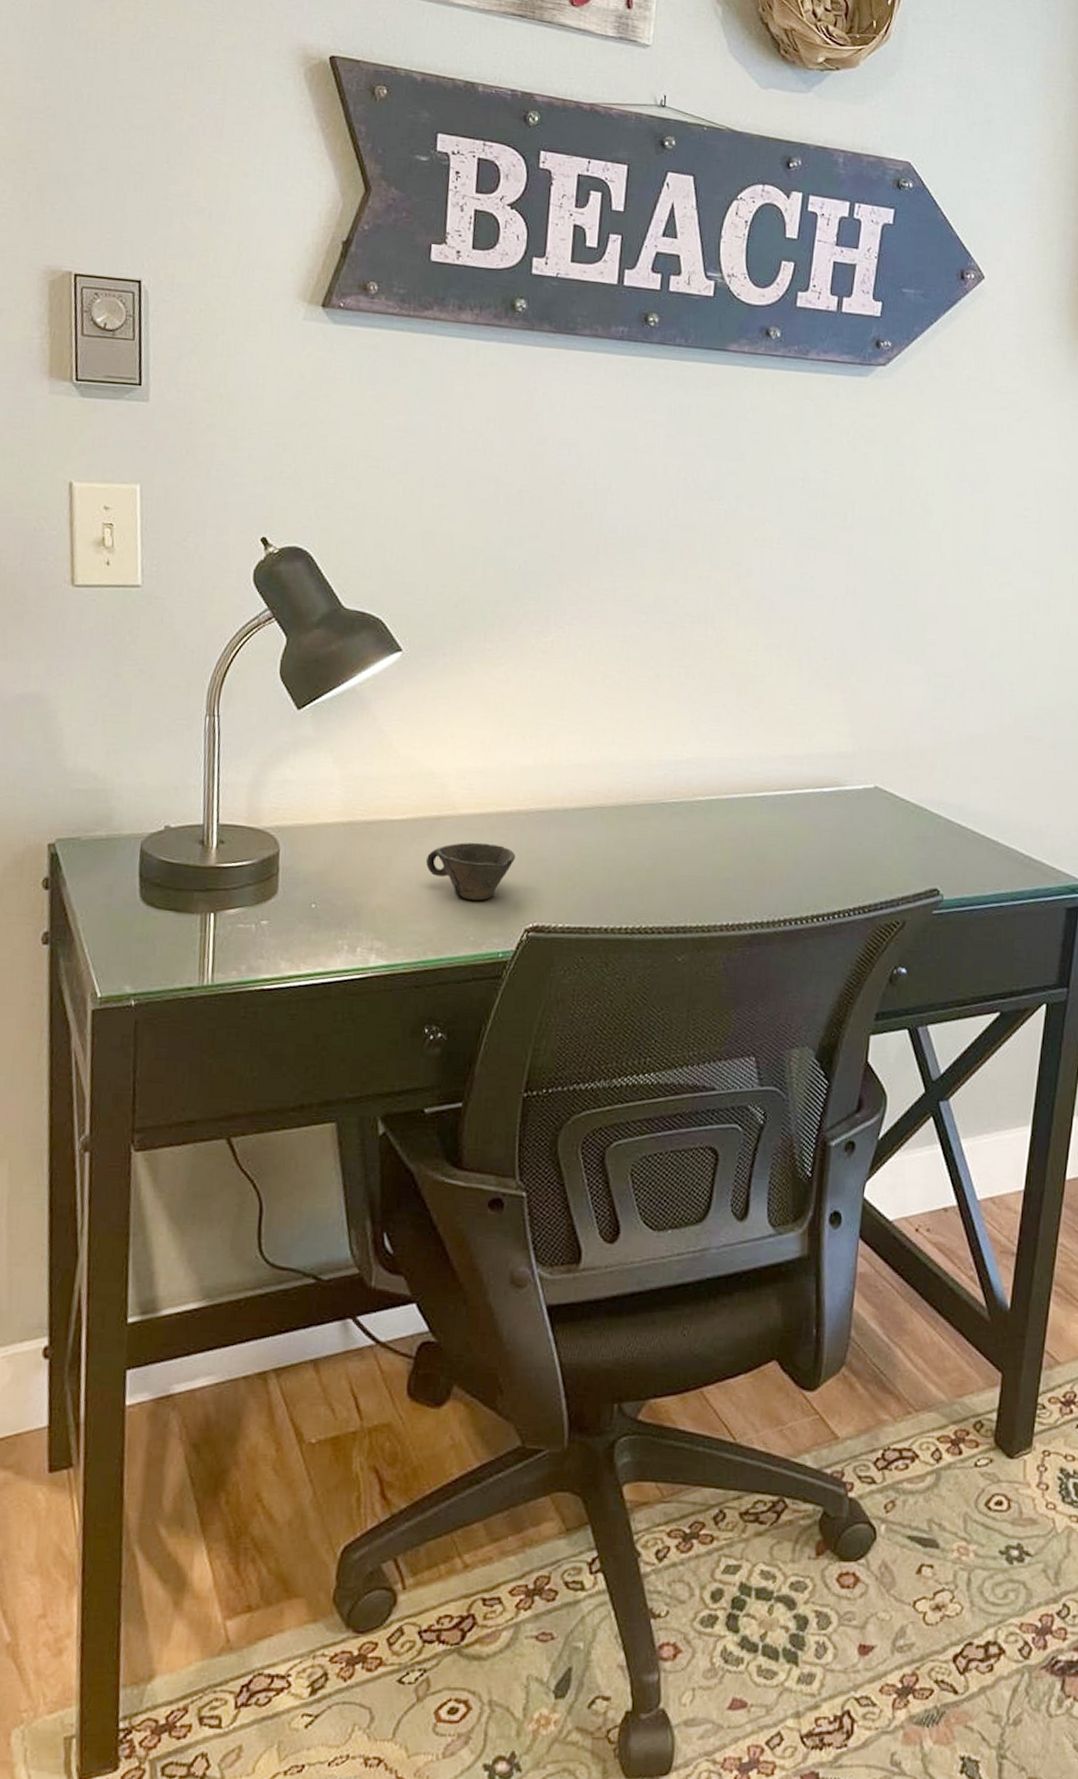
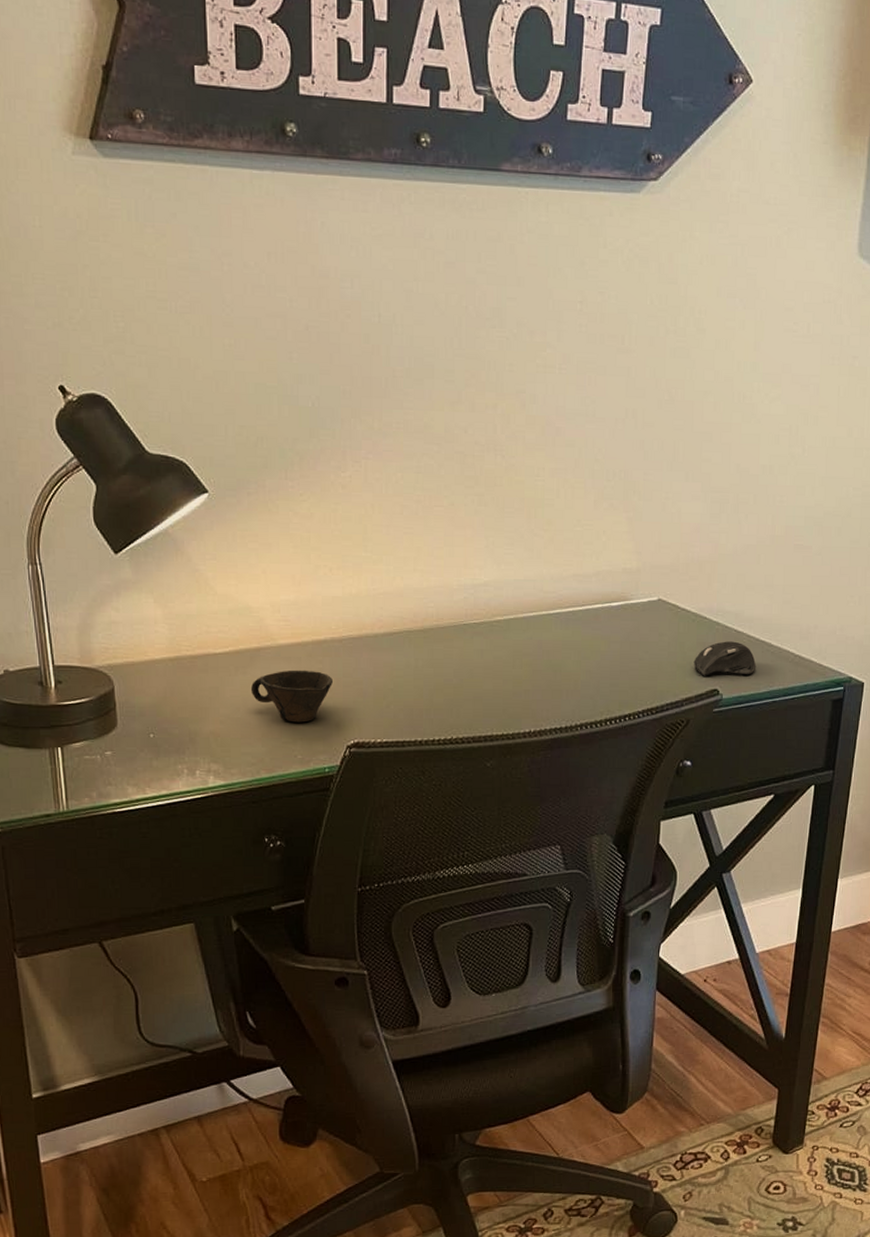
computer mouse: none [911,836,982,876] -> present [693,641,757,676]

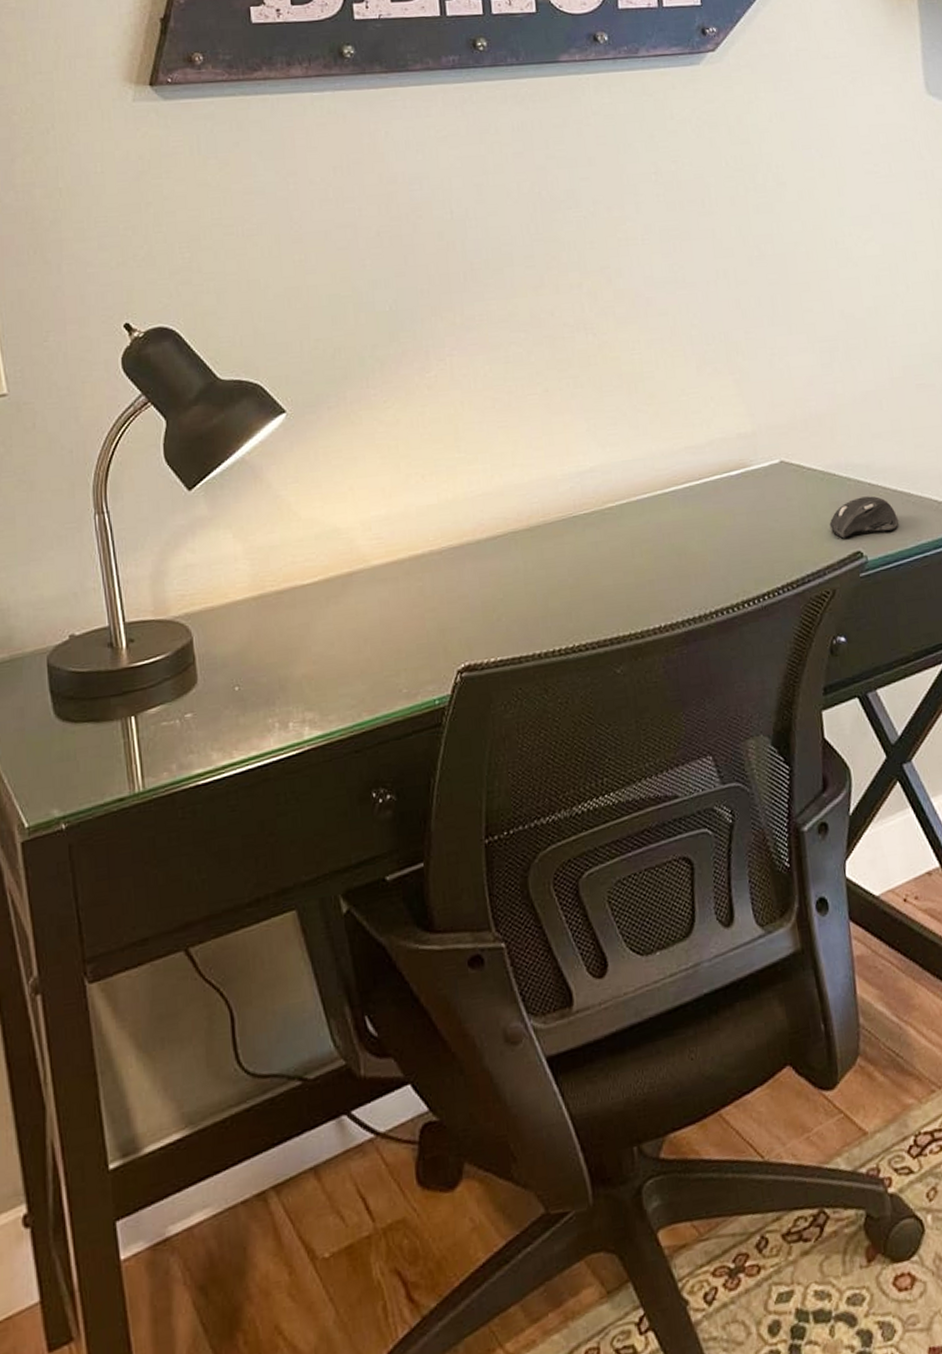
cup: present [250,670,332,723] -> none [344,590,435,652]

